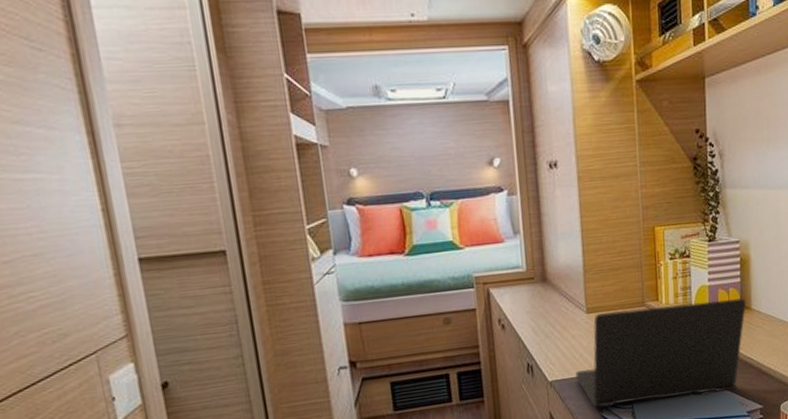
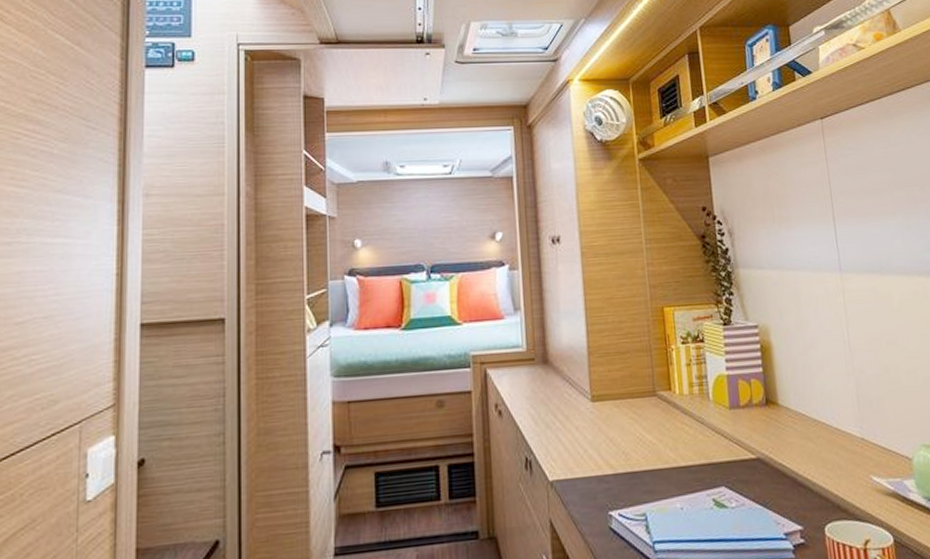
laptop: present [575,298,746,408] -> none [579,391,772,518]

